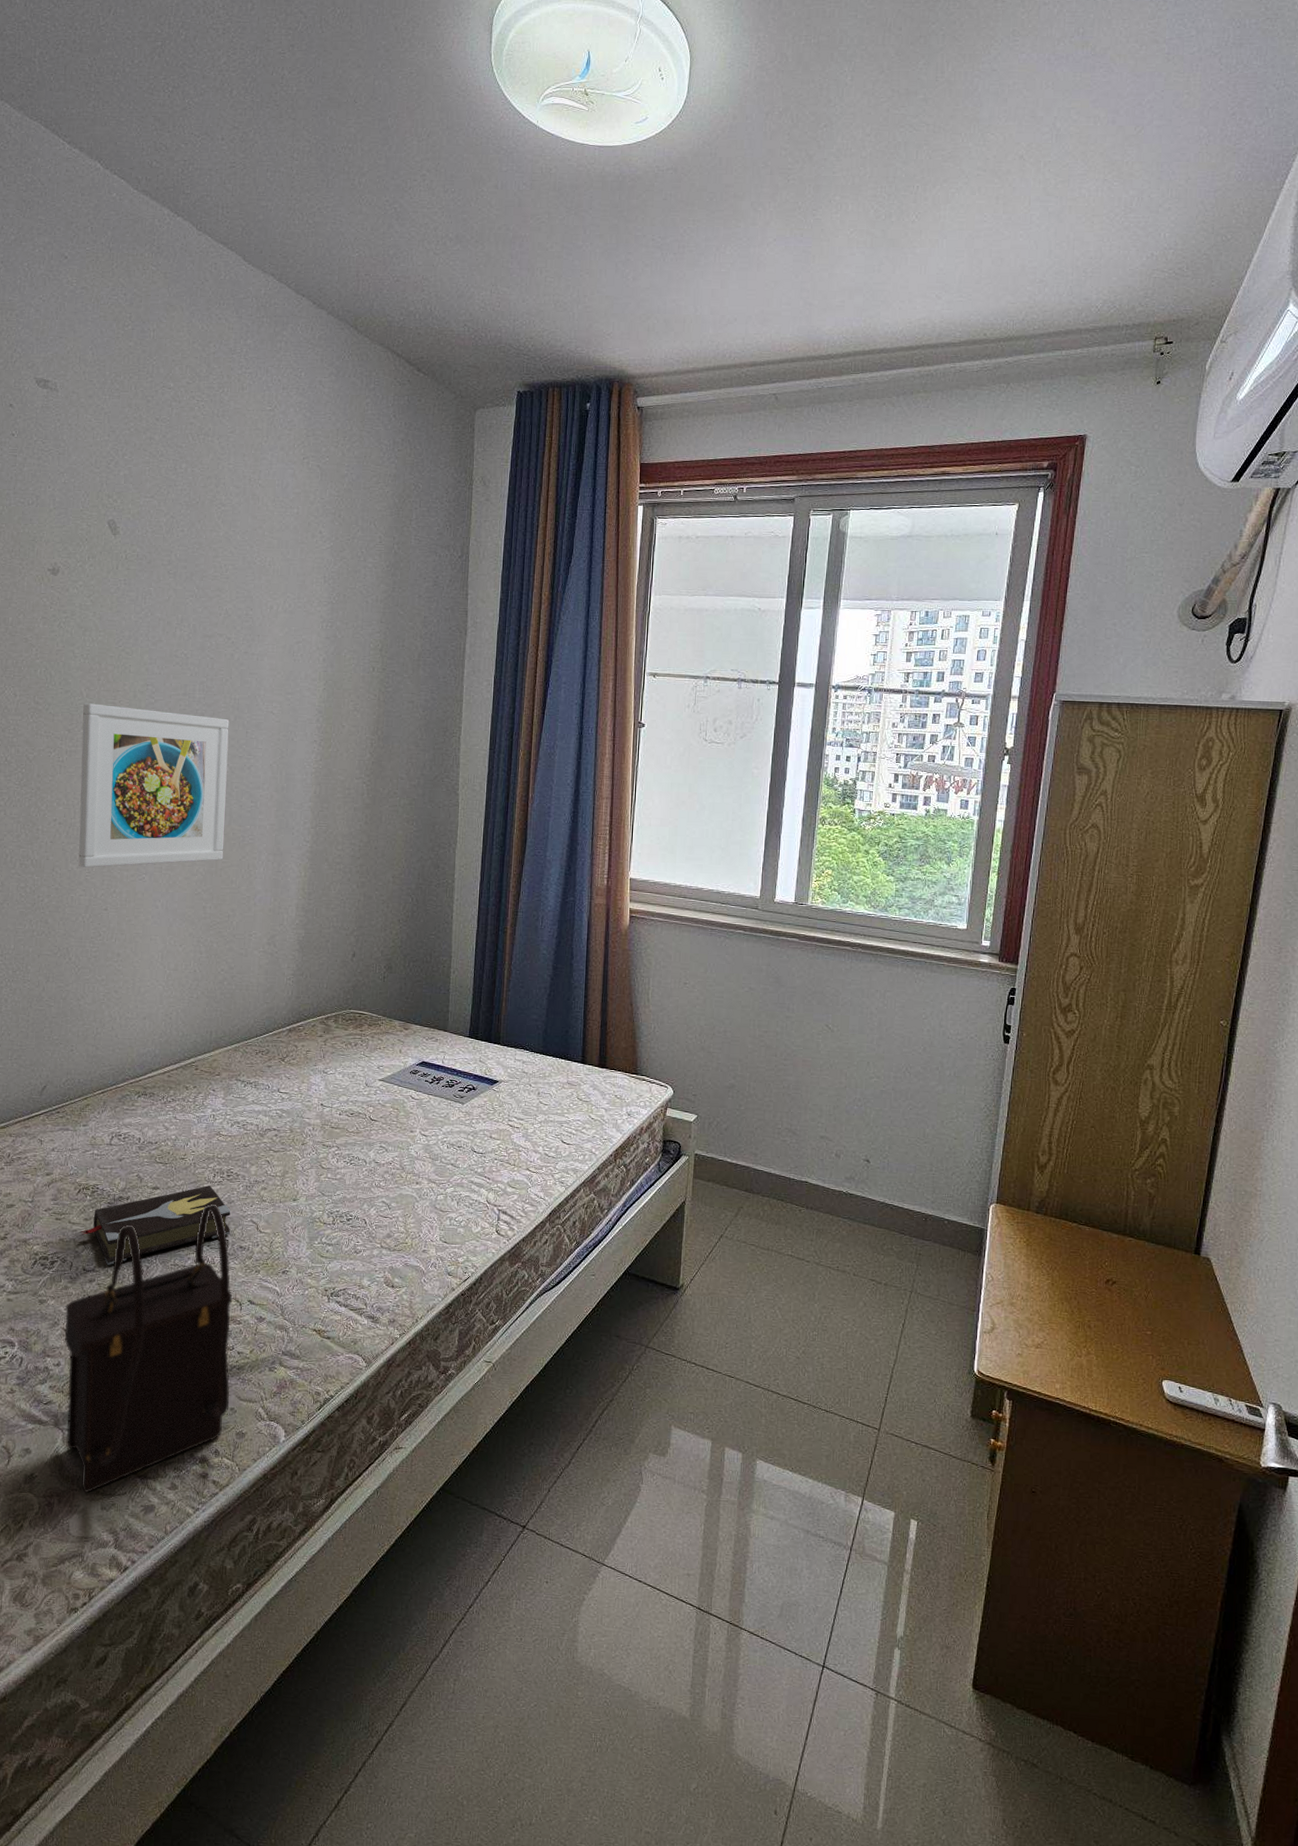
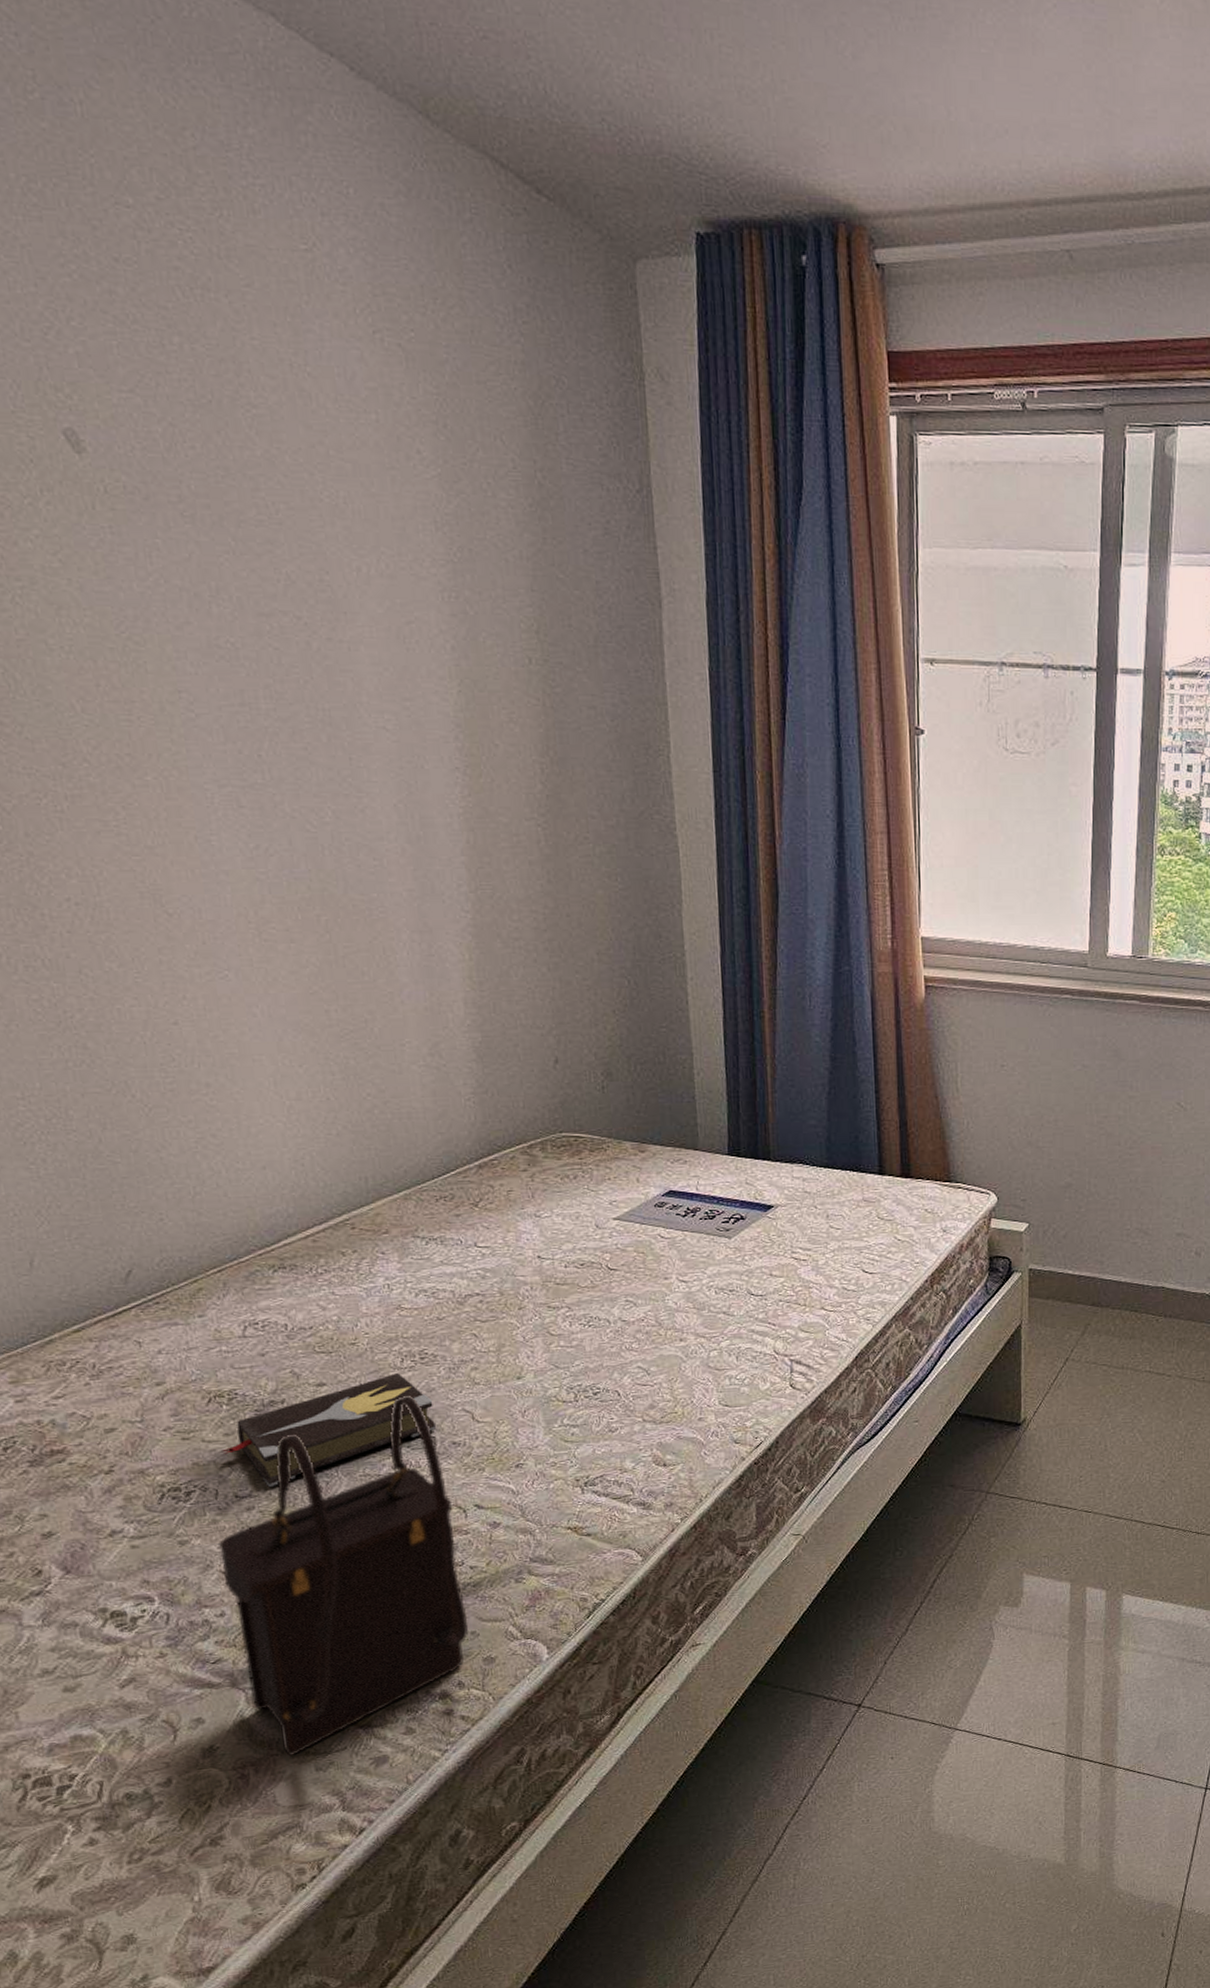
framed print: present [78,703,230,868] -> none [79,722,345,966]

